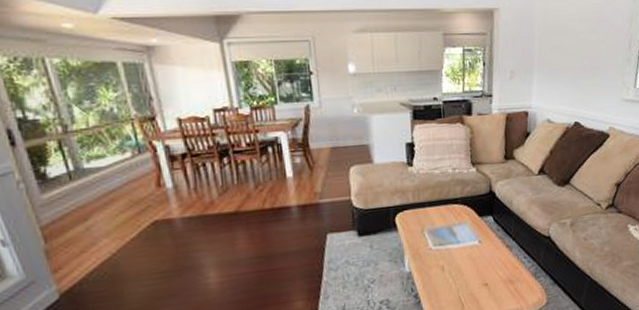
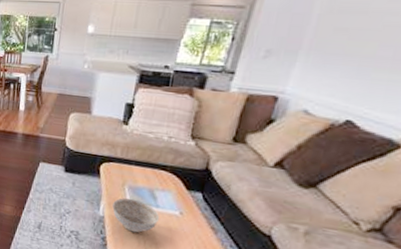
decorative bowl: none [417,242,463,278] -> present [112,198,160,233]

